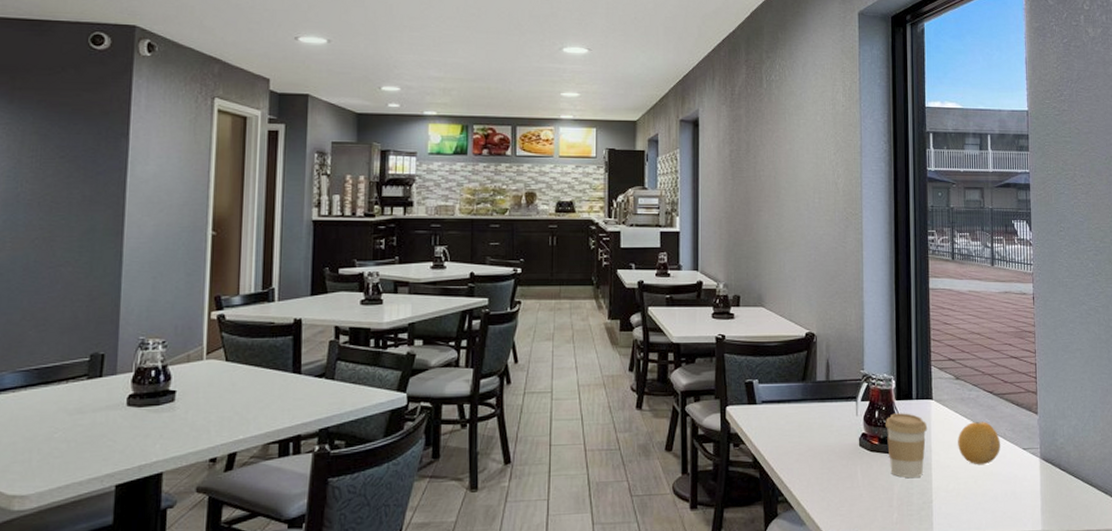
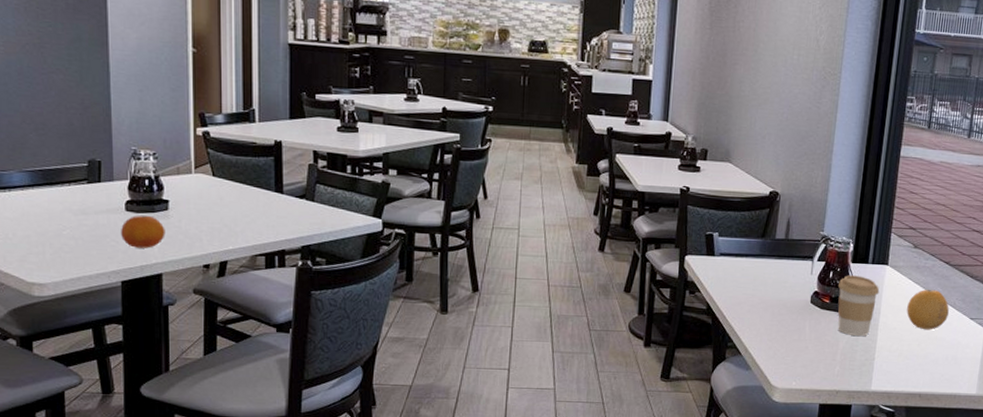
fruit: none [120,409,170,446] -> present [121,215,165,248]

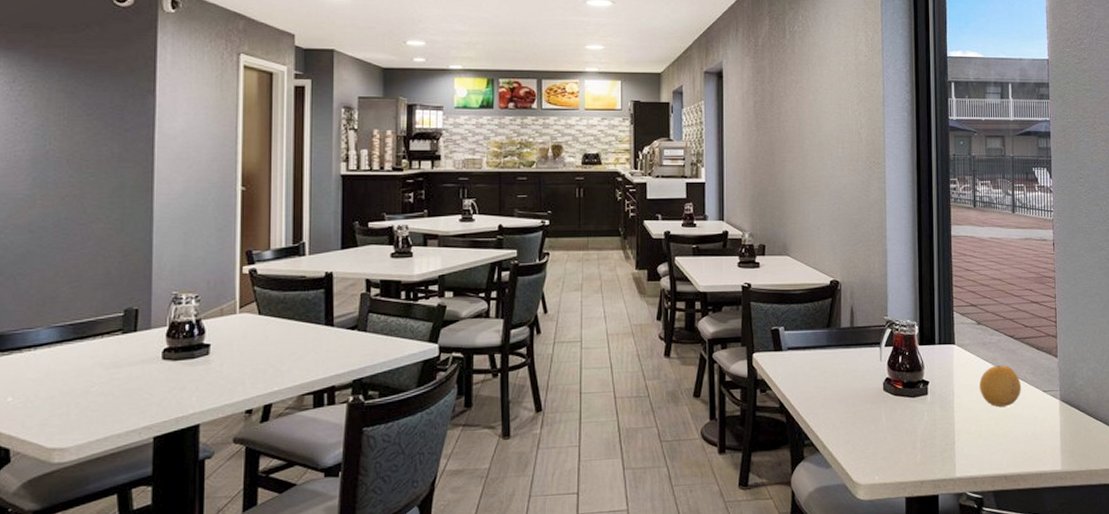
fruit: present [121,215,165,248] -> none [156,362,205,399]
coffee cup: present [837,275,880,336] -> none [909,358,950,421]

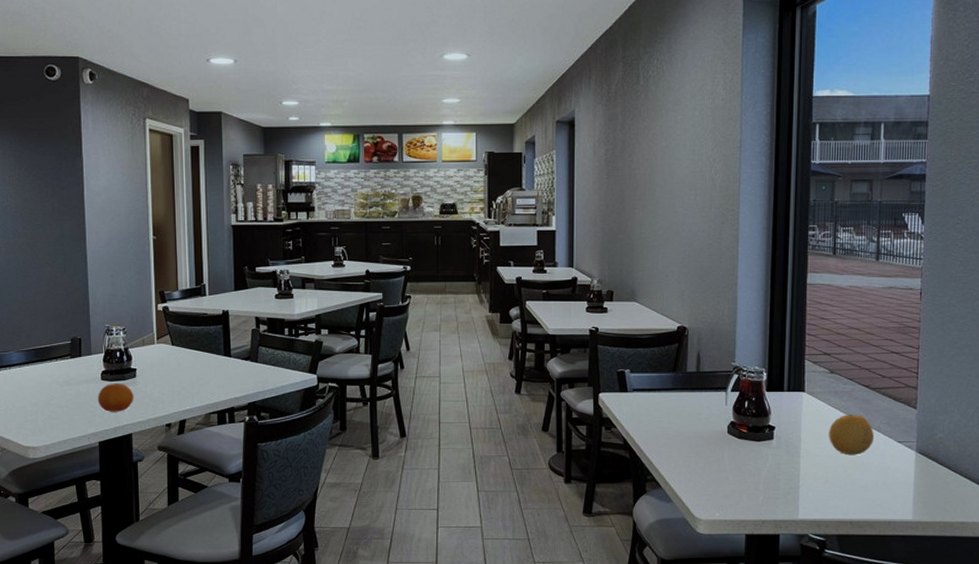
fruit: none [156,362,205,399] -> present [98,383,134,412]

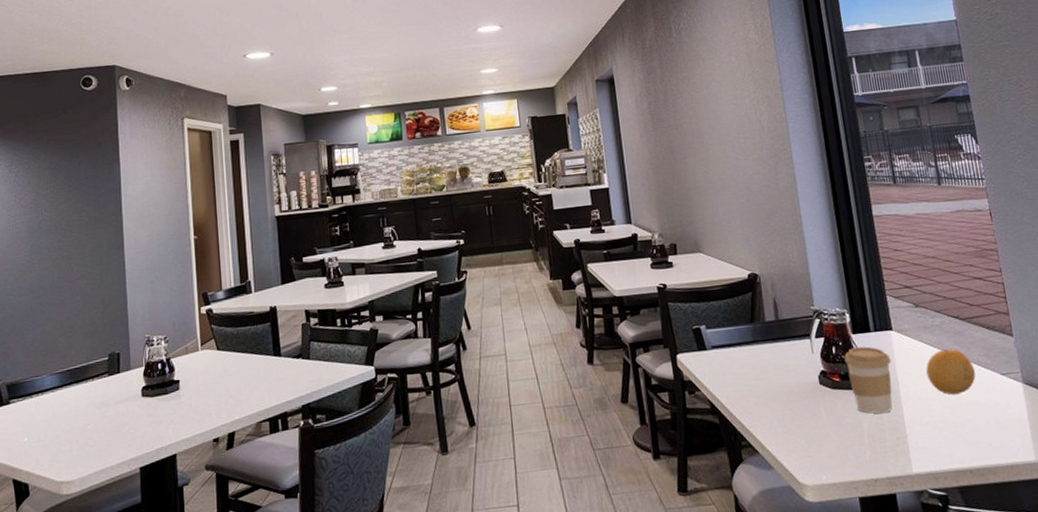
fruit: present [98,383,134,412] -> none [138,398,178,432]
coffee cup: none [755,404,798,464] -> present [844,346,893,414]

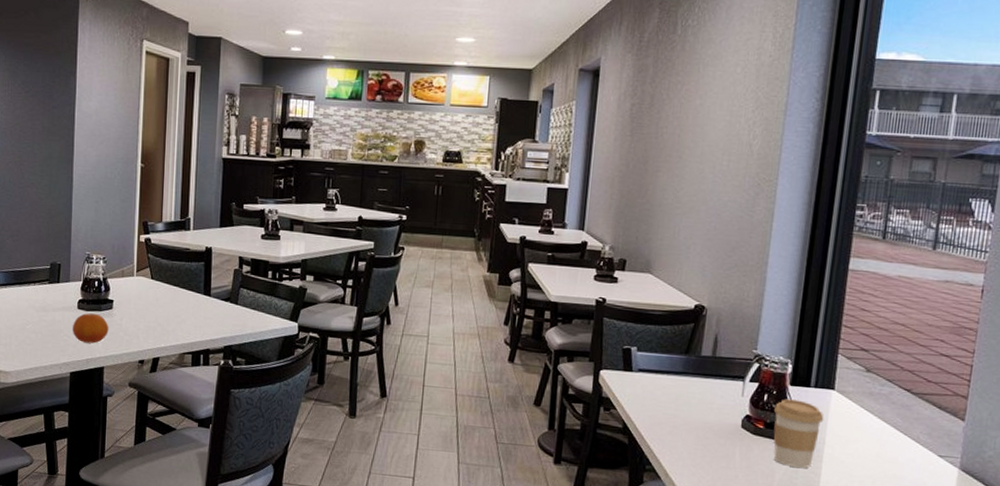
fruit: none [138,398,178,432] -> present [73,313,109,343]
fruit: present [926,349,976,395] -> none [857,419,911,467]

